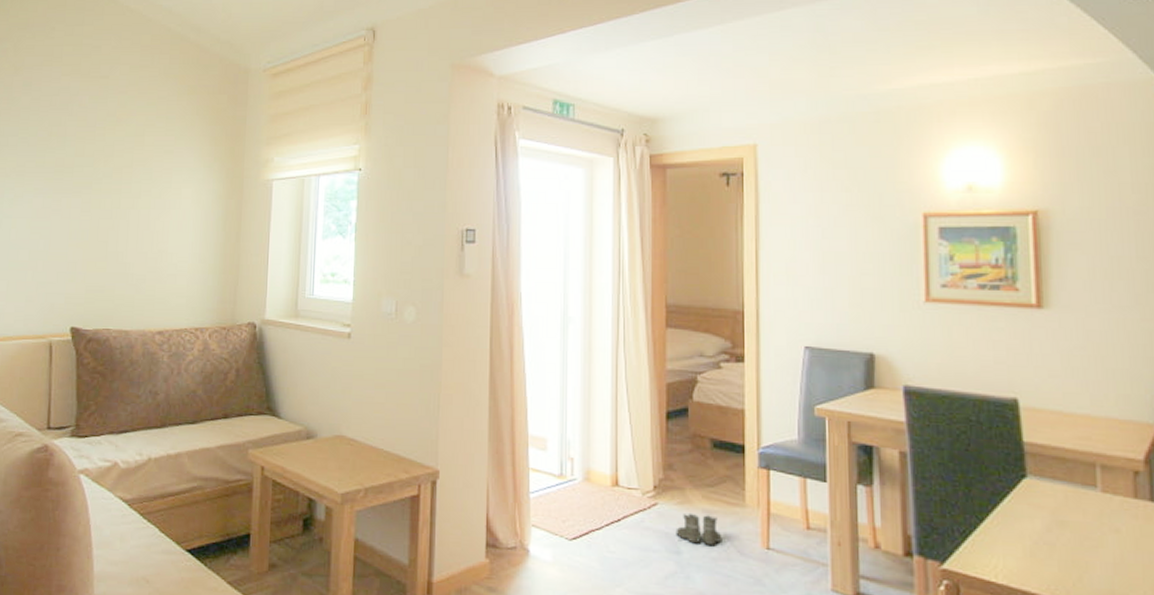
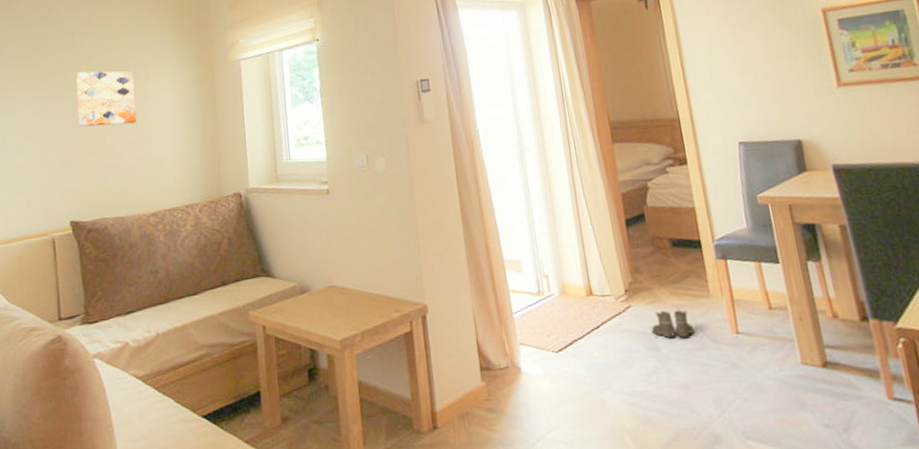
wall art: none [91,169,156,232] -> present [77,71,136,127]

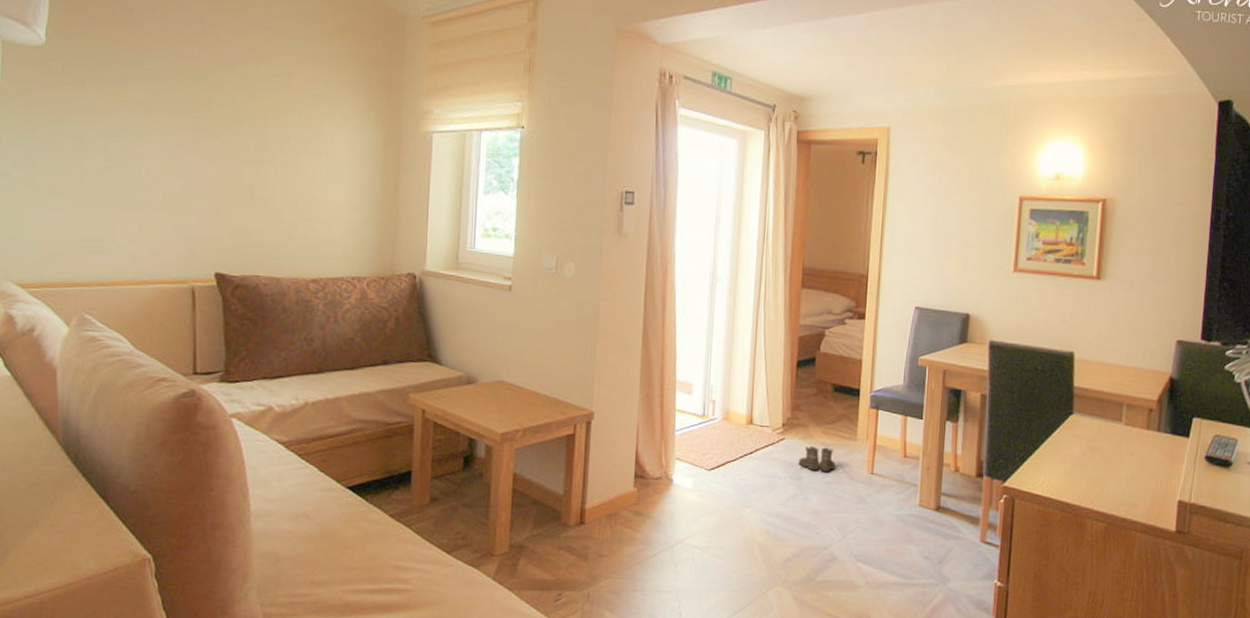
wall art: present [77,71,136,127] -> none [233,109,306,179]

